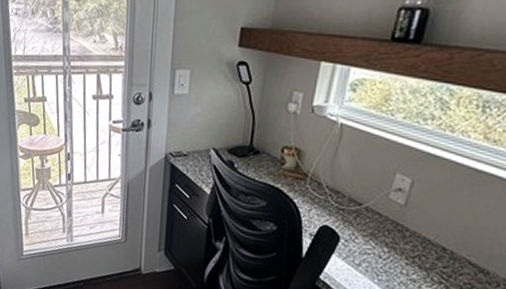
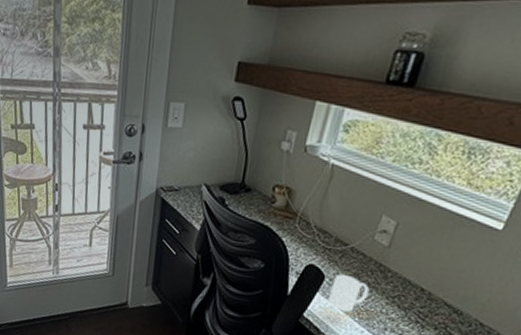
mug: none [344,235,387,274] -> present [327,274,369,313]

